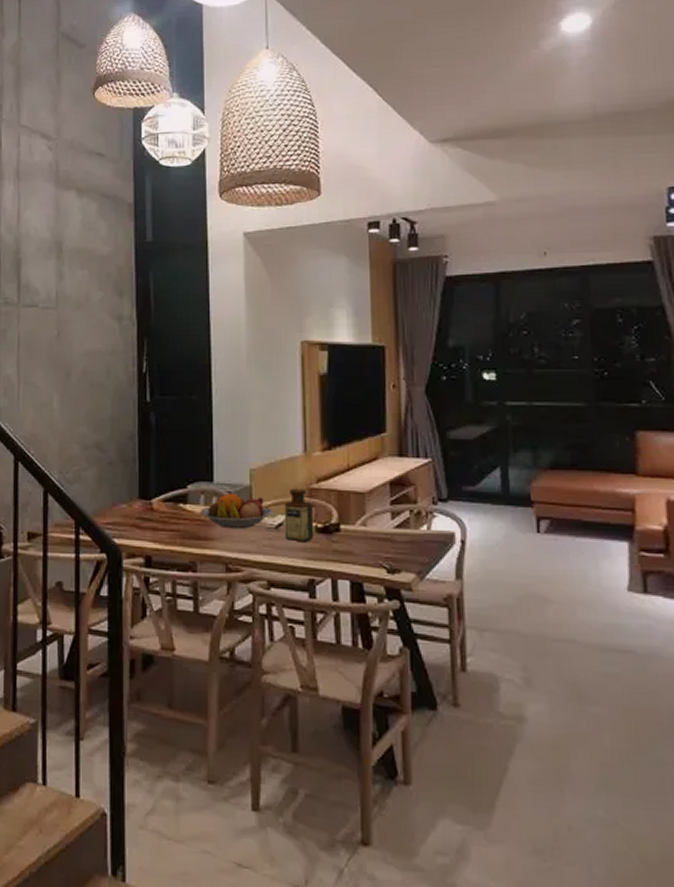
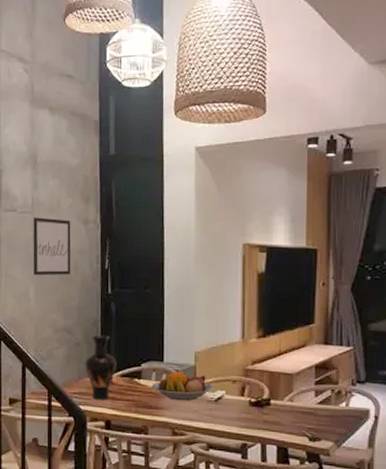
wall art: none [57,313,103,381] -> present [33,217,71,275]
vase: none [120,451,158,531] -> present [85,335,117,400]
bottle: present [284,486,314,543] -> none [222,367,248,414]

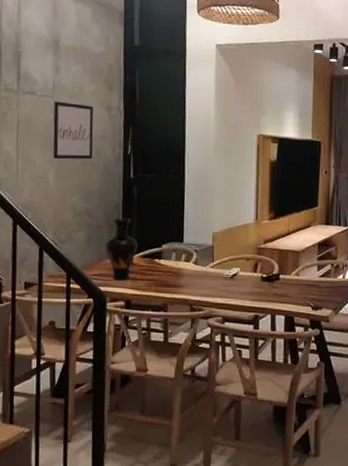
fruit bowl: present [151,371,214,401] -> none [171,251,229,279]

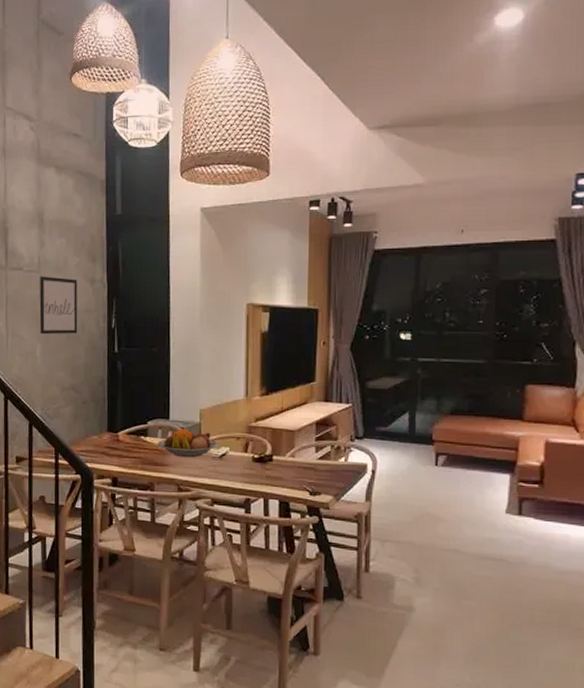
vase: present [105,217,138,281] -> none [92,393,123,458]
fruit bowl: none [171,251,229,279] -> present [157,428,218,458]

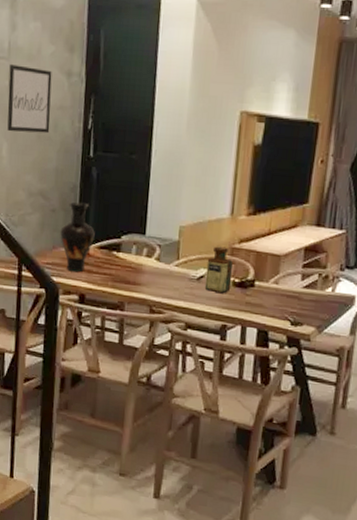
vase: none [92,393,123,458] -> present [60,202,95,272]
fruit bowl: present [157,428,218,458] -> none [131,245,197,278]
bottle: none [227,424,252,470] -> present [204,245,233,294]

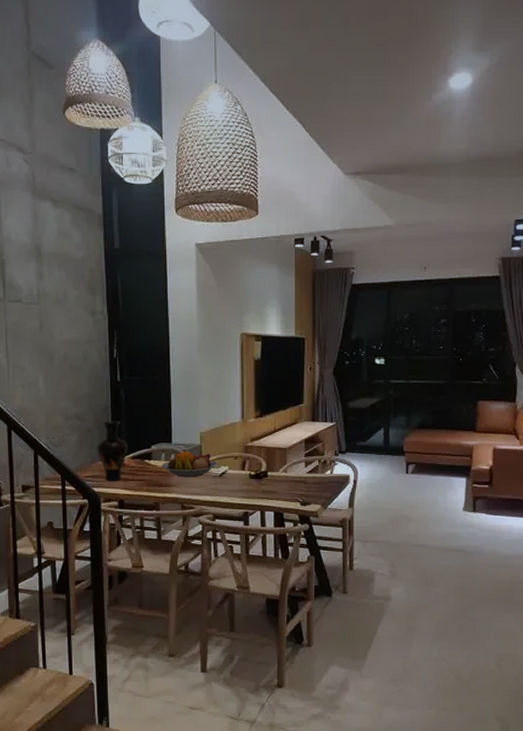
wall art: present [7,64,52,134] -> none [40,308,80,365]
fruit bowl: none [131,245,197,278] -> present [161,451,218,478]
bottle: present [204,245,233,294] -> none [226,445,249,486]

